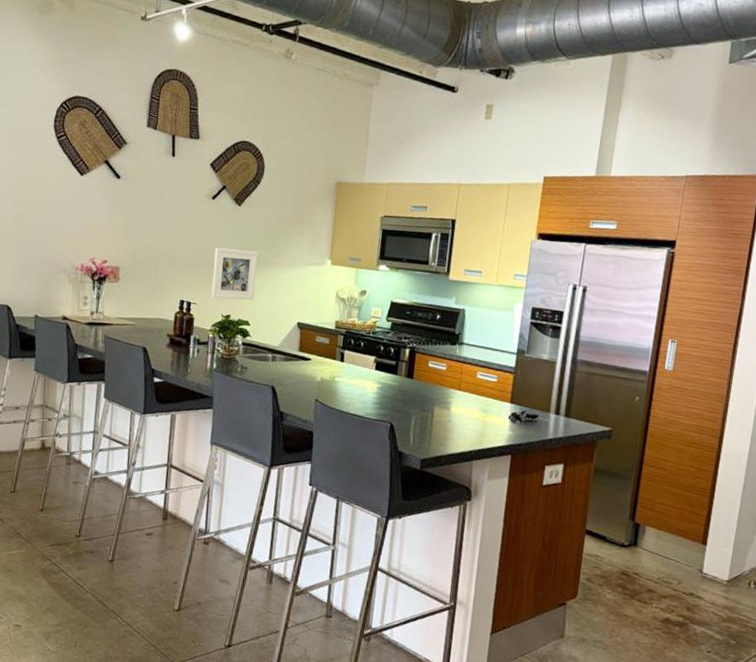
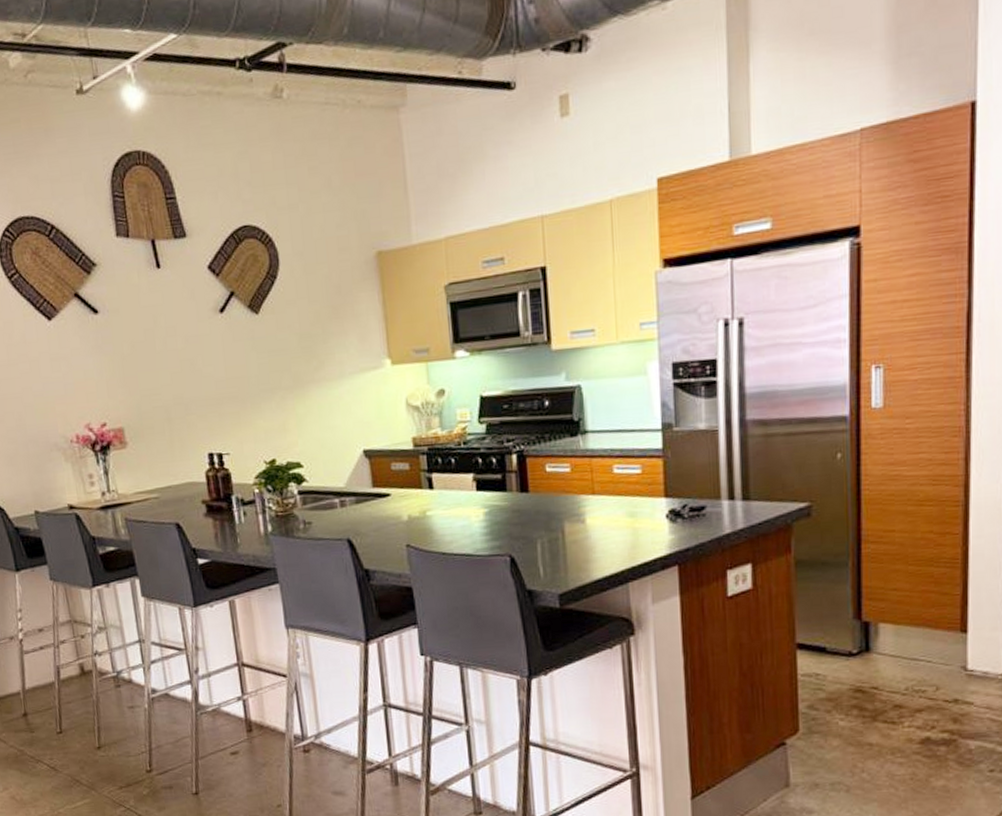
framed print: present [211,247,259,301] -> none [238,369,302,443]

